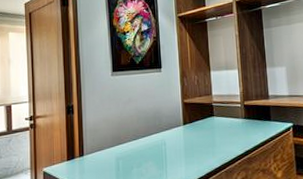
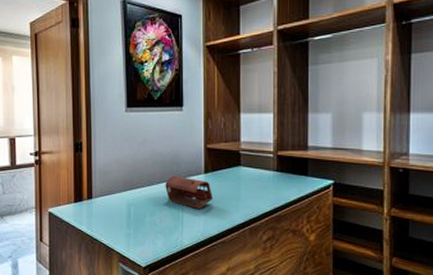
wooden box: none [149,129,193,157] -> present [165,175,214,209]

